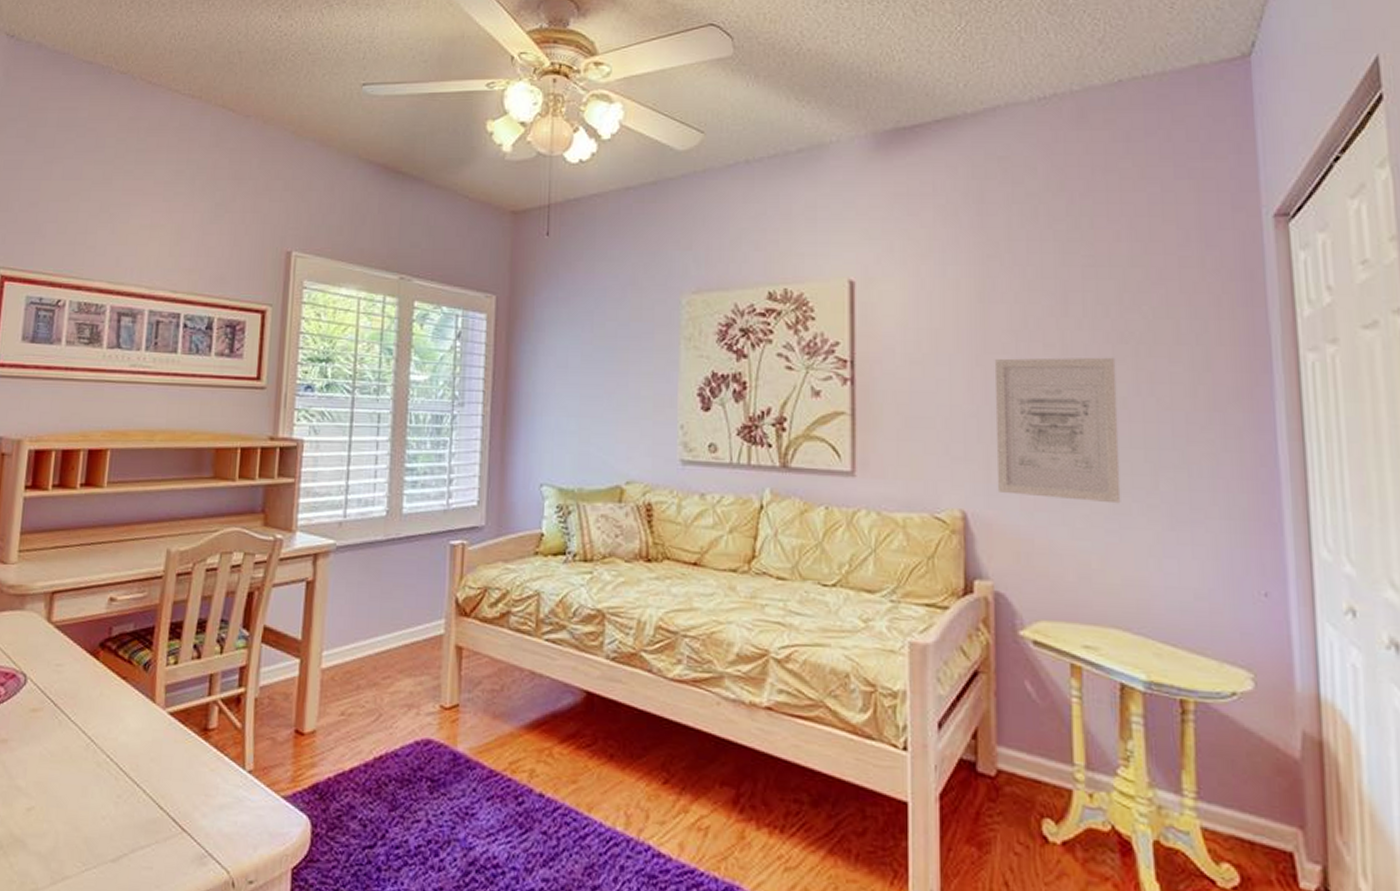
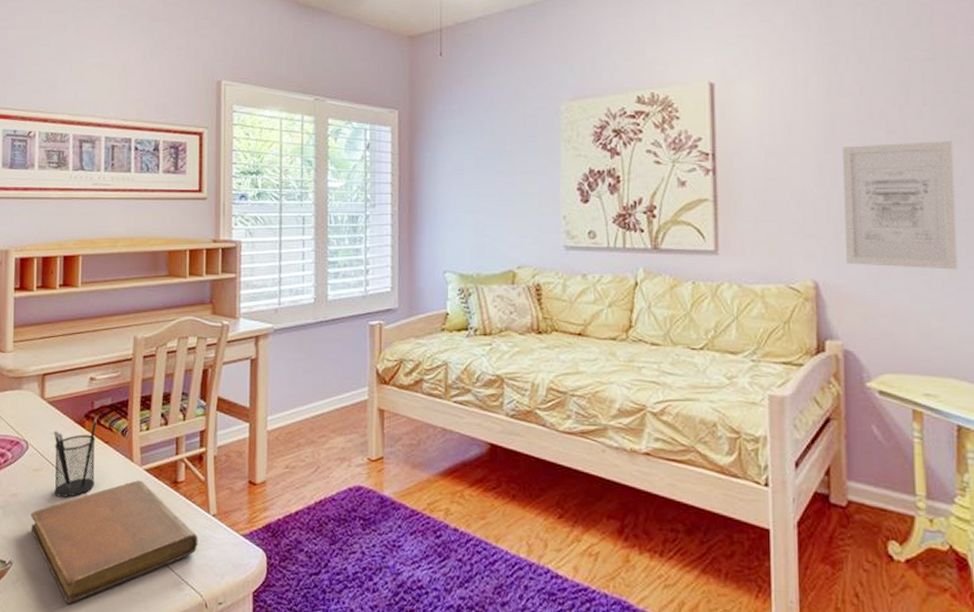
notebook: none [21,726,229,879] -> present [31,480,198,603]
pencil holder: none [54,646,115,745] -> present [54,417,97,497]

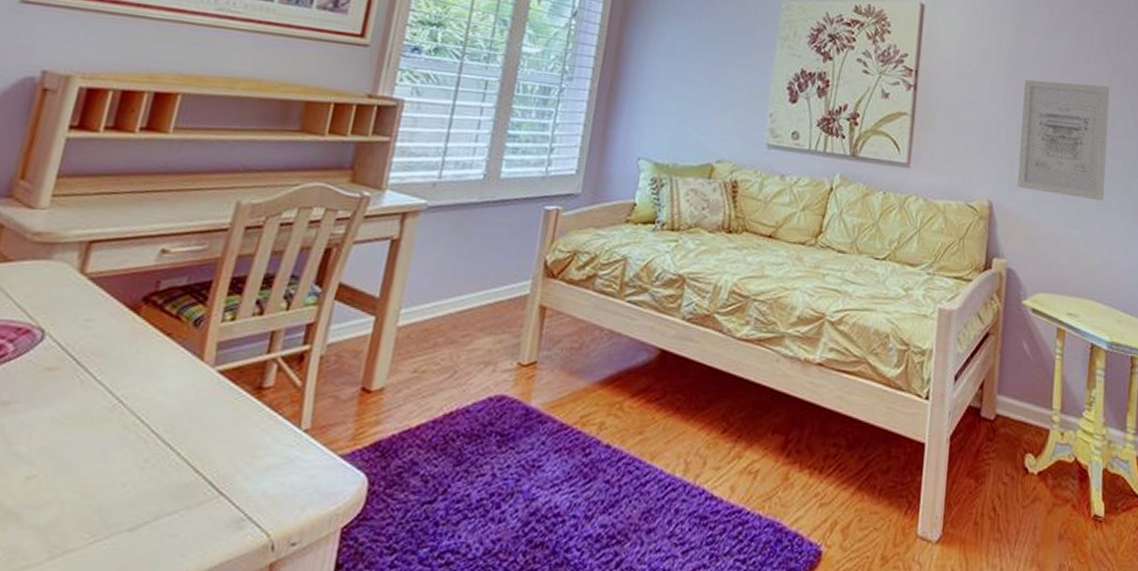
notebook: present [31,480,198,603] -> none [22,385,279,553]
pencil holder: present [54,417,97,497] -> none [72,301,161,407]

